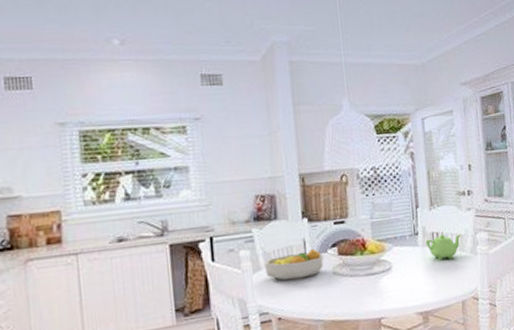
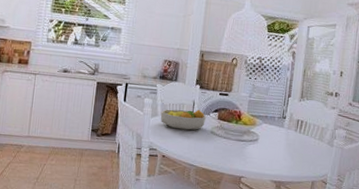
teapot: present [425,233,462,261] -> none [290,123,323,145]

